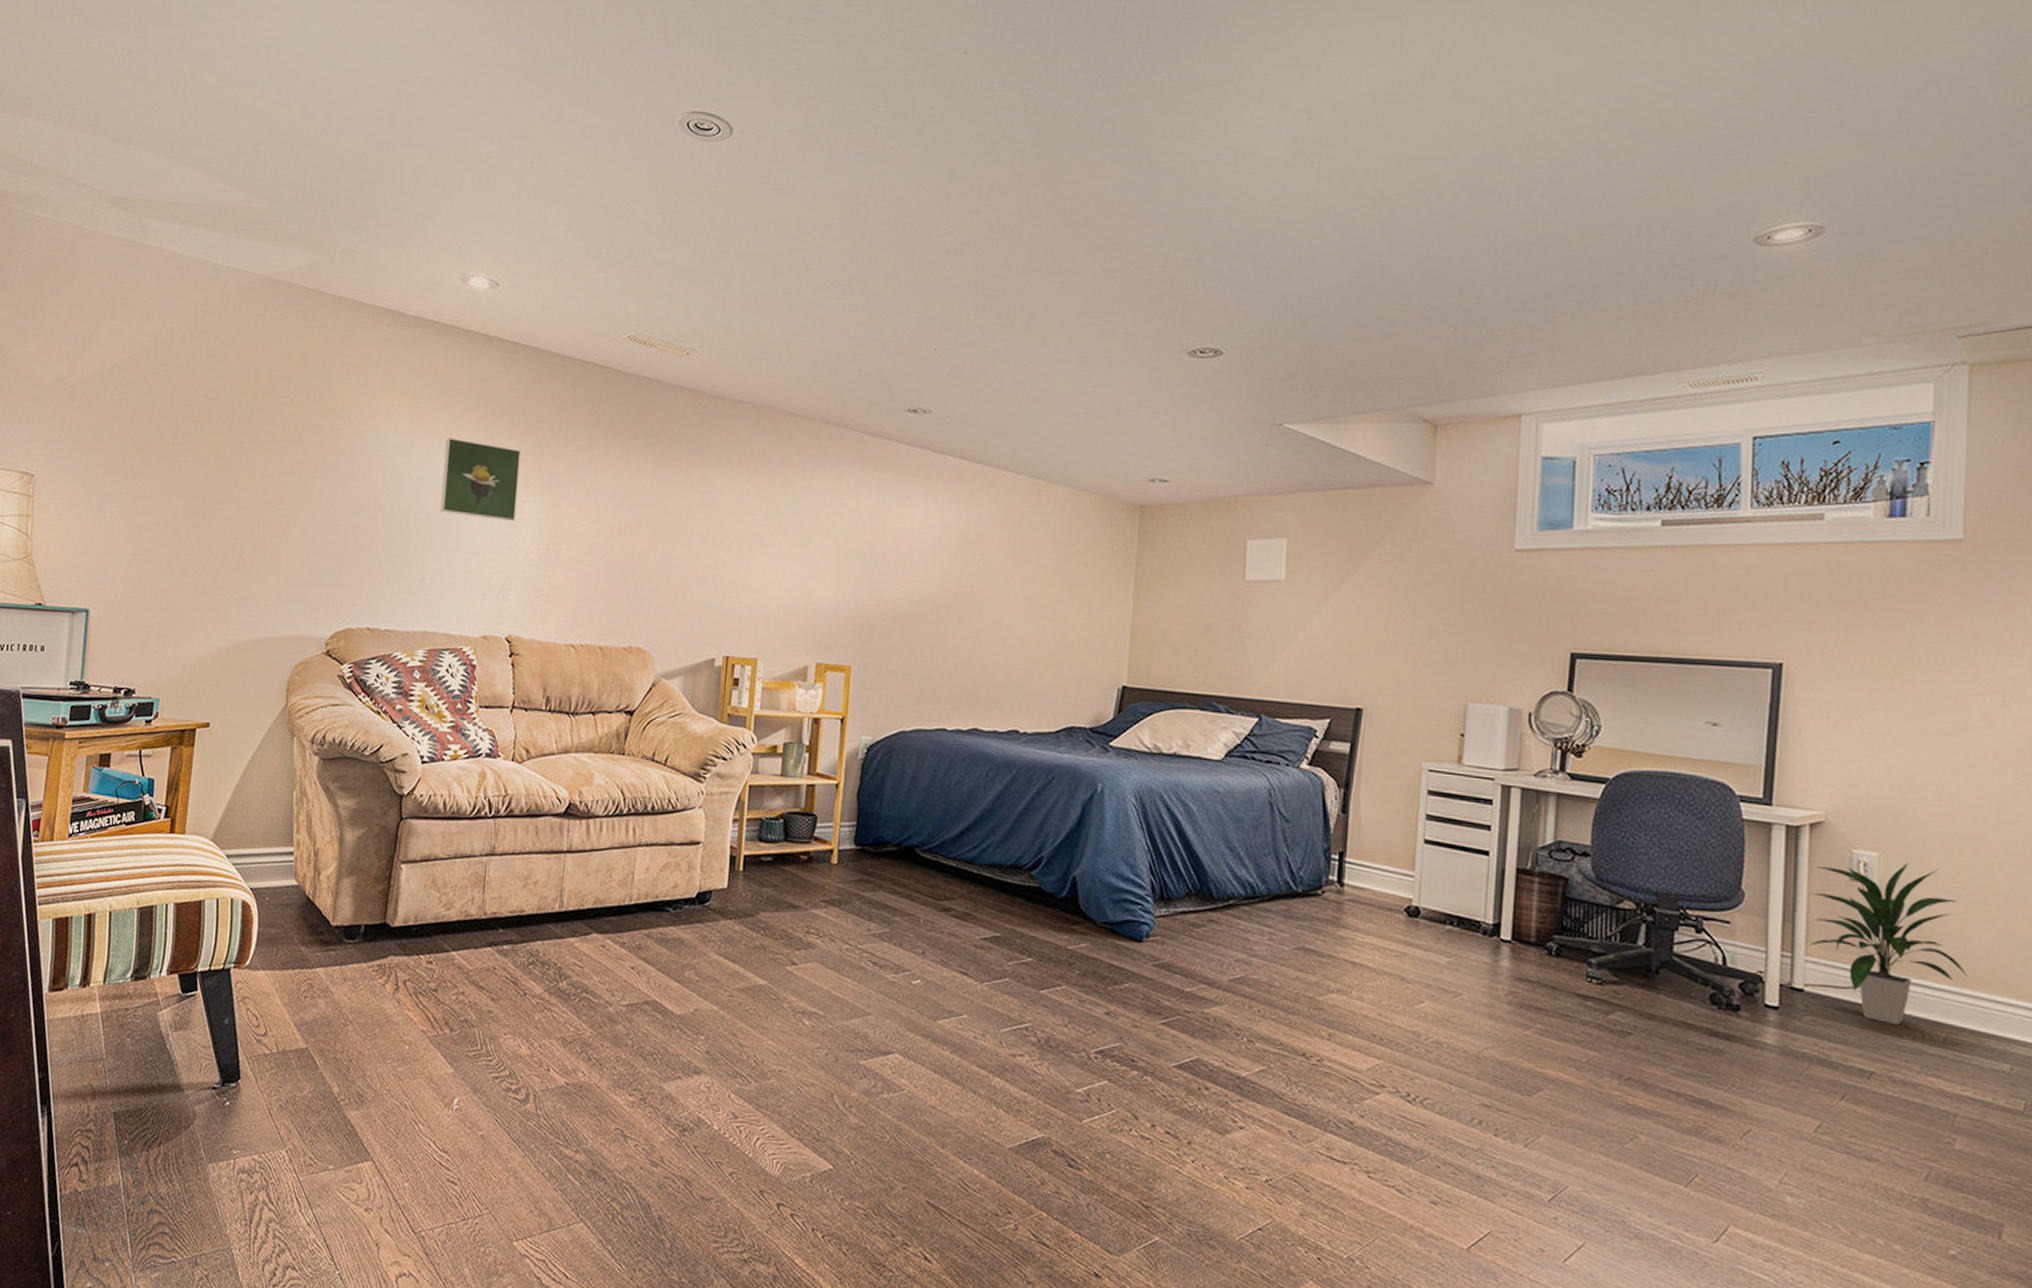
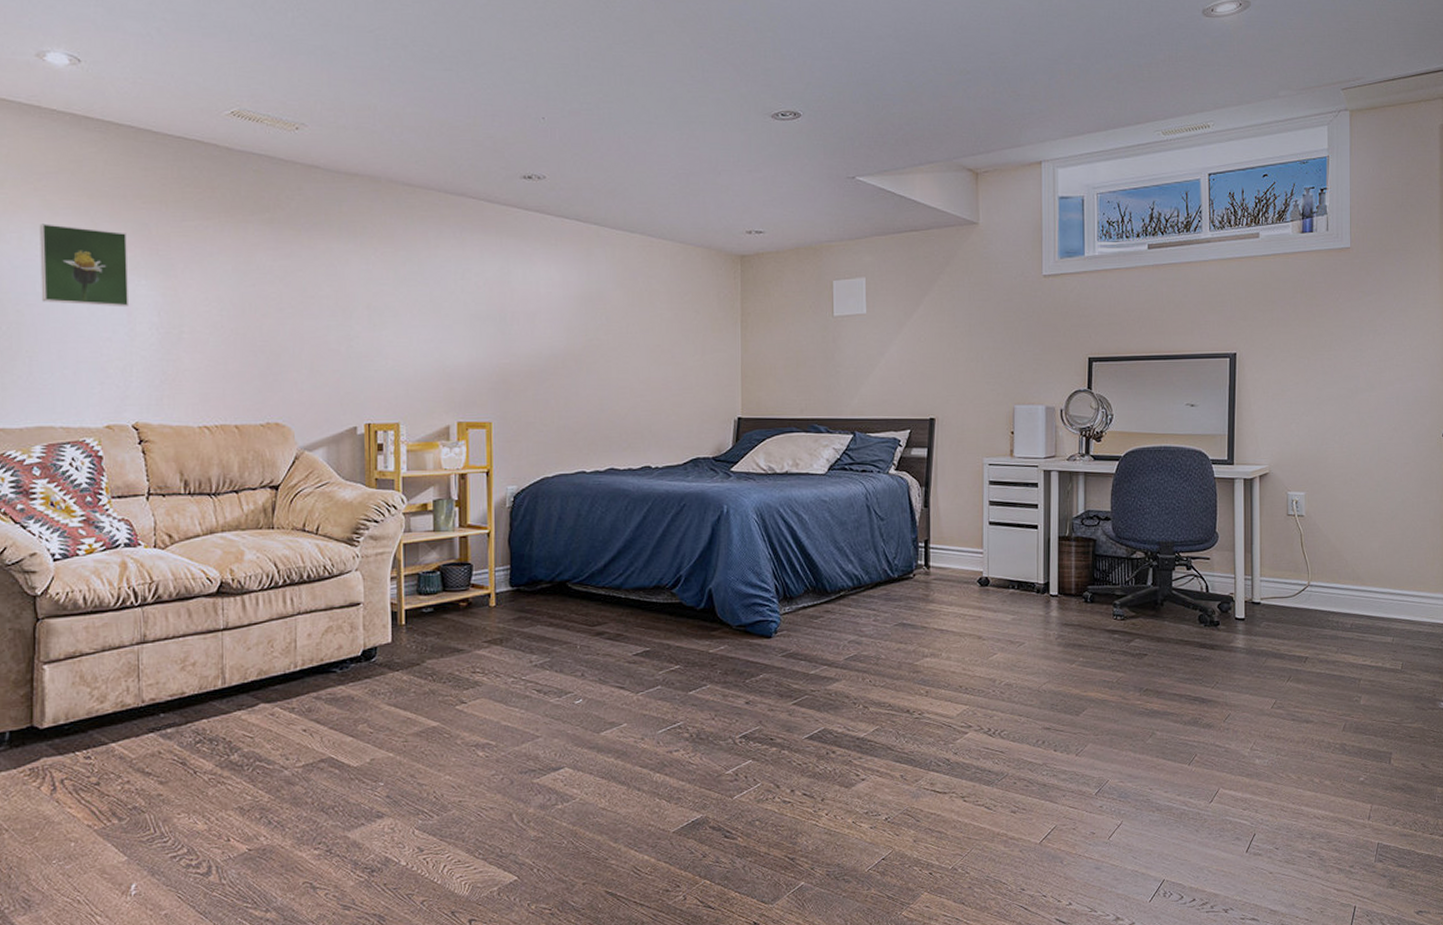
indoor plant: present [1809,861,1968,1024] -> none [1261,496,1365,620]

